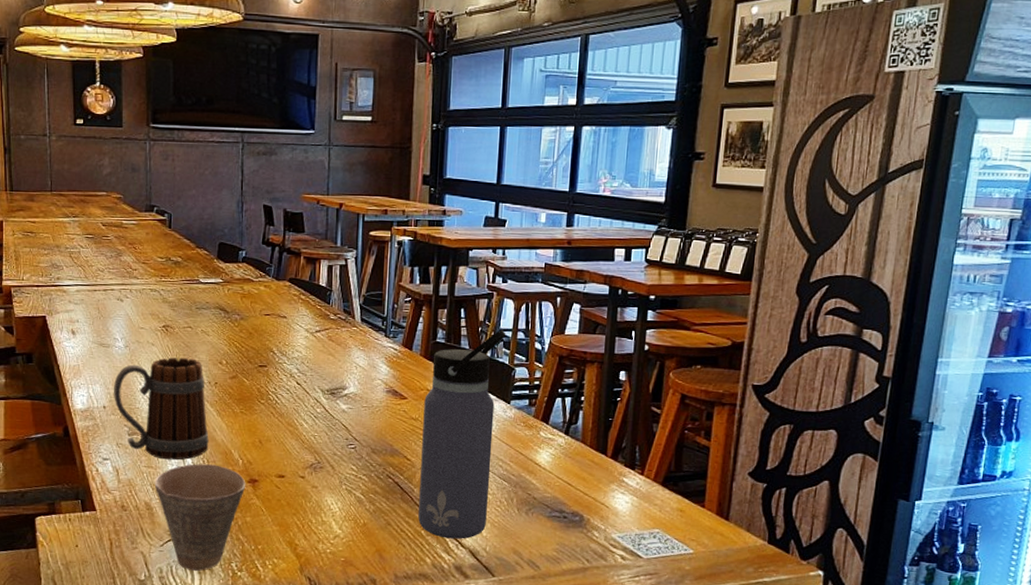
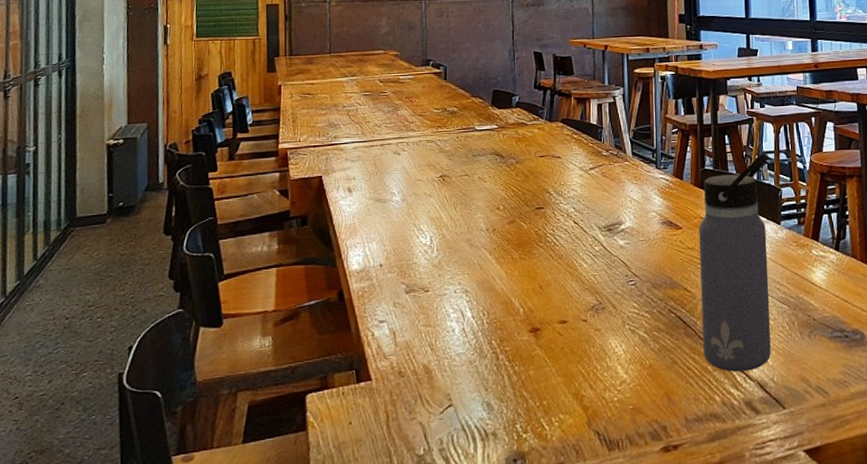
beer mug: present [114,357,209,460] -> none [391,206,489,316]
cup: present [154,464,246,571] -> none [433,316,528,438]

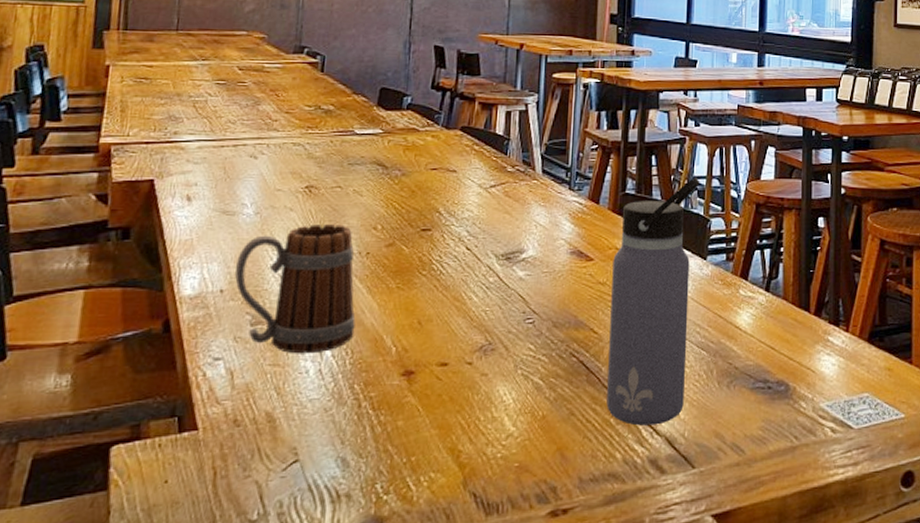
beer mug: none [391,206,489,316] -> present [235,223,356,354]

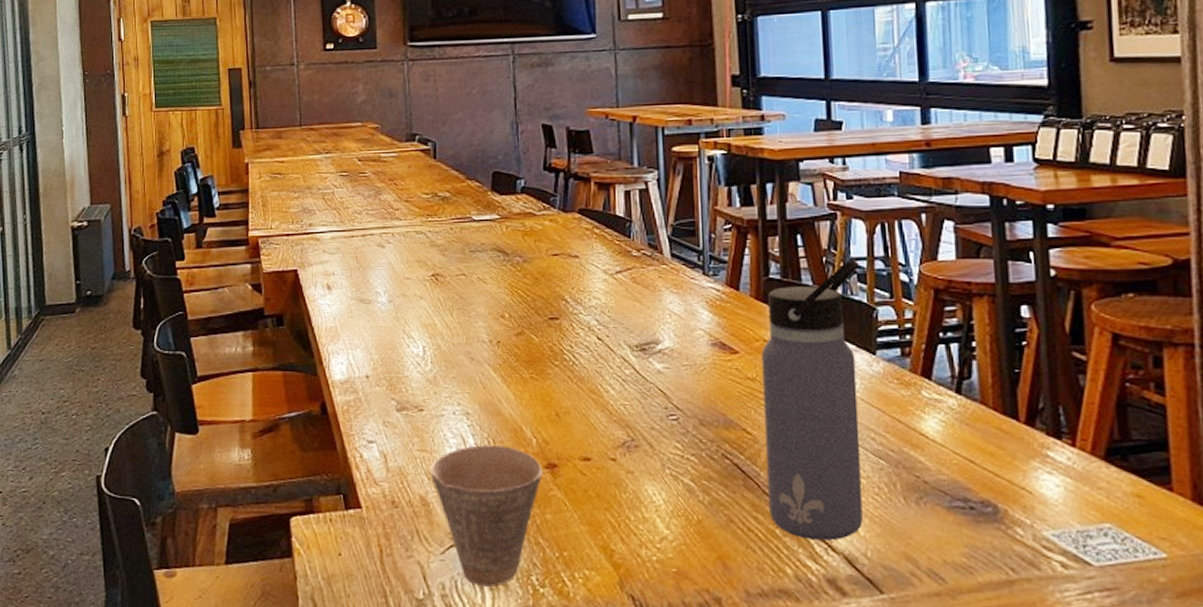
beer mug: present [235,223,356,354] -> none [378,311,494,441]
cup: none [280,356,399,500] -> present [430,445,543,587]

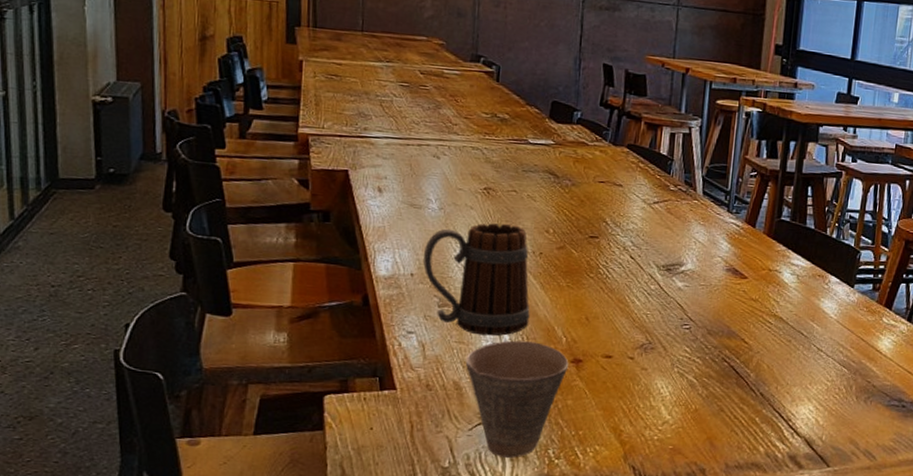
beer mug: none [378,311,494,441] -> present [423,223,530,336]
water bottle: present [761,258,863,541] -> none [753,210,853,428]

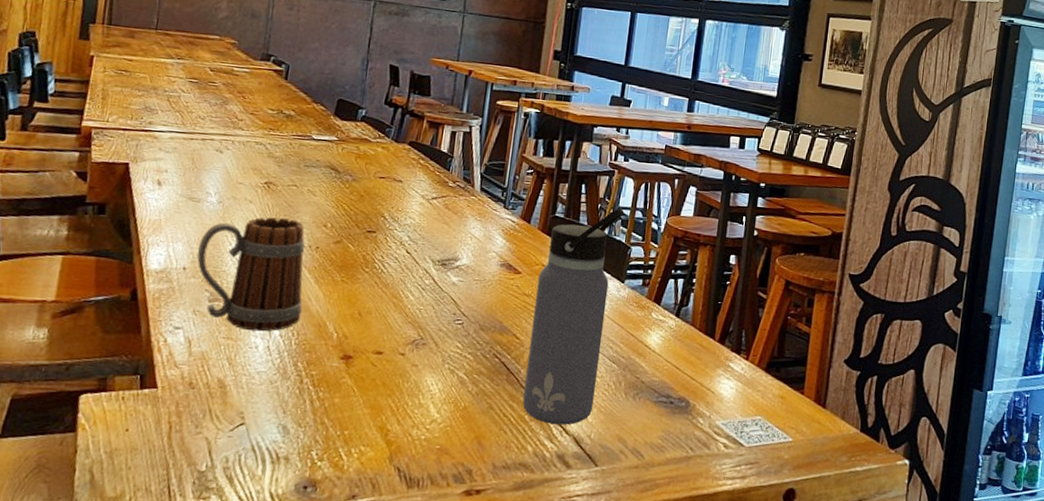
cup: present [465,340,569,458] -> none [232,336,339,460]
water bottle: none [753,210,853,428] -> present [522,207,625,425]

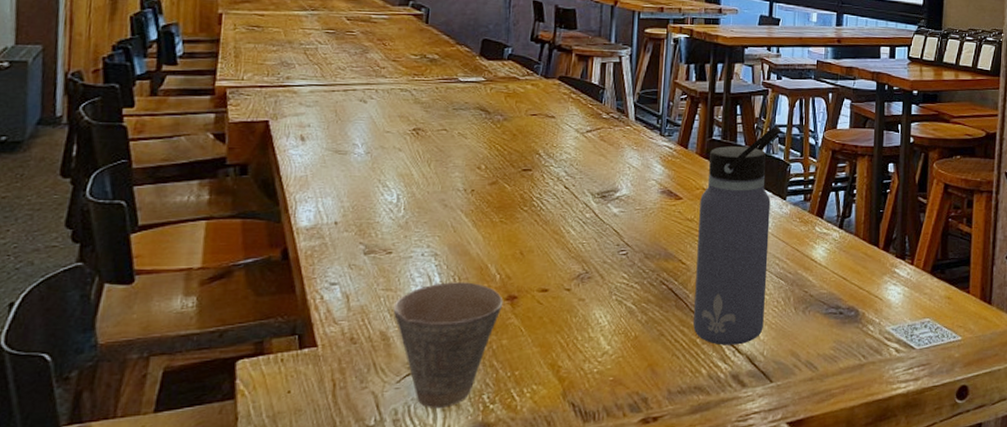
beer mug: present [197,217,305,332] -> none [348,163,462,280]
cup: none [232,336,339,460] -> present [393,282,503,408]

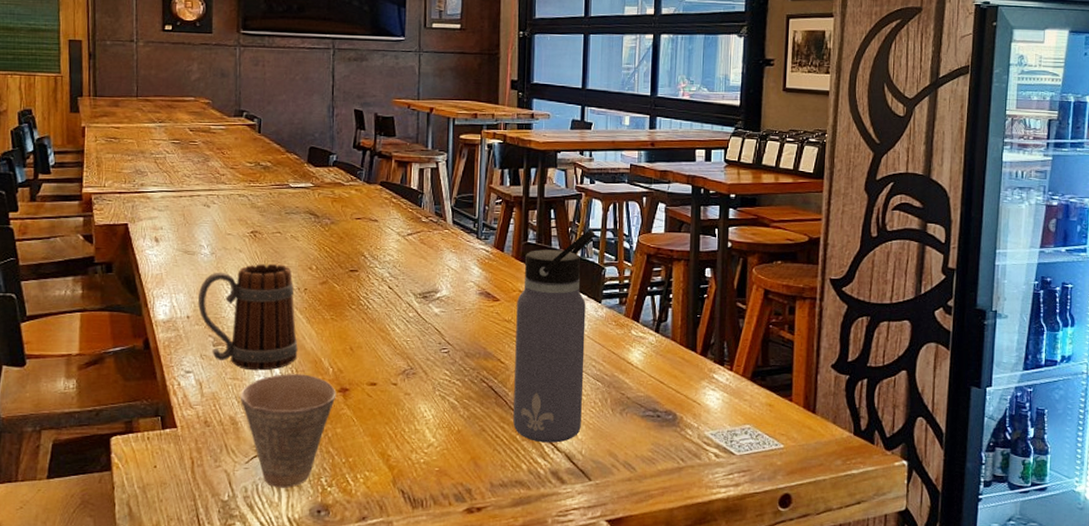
beer mug: none [348,163,462,280] -> present [198,263,298,371]

